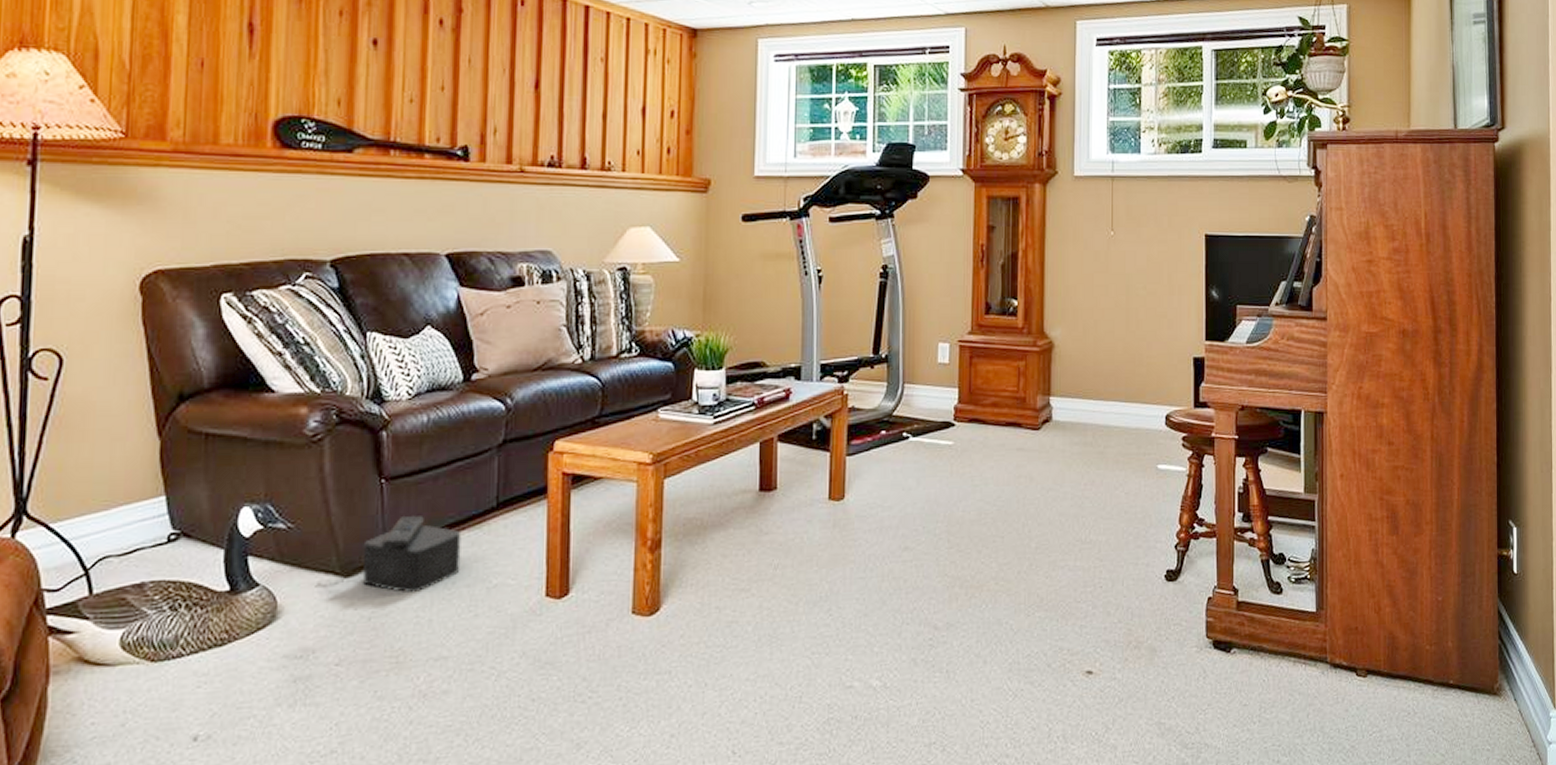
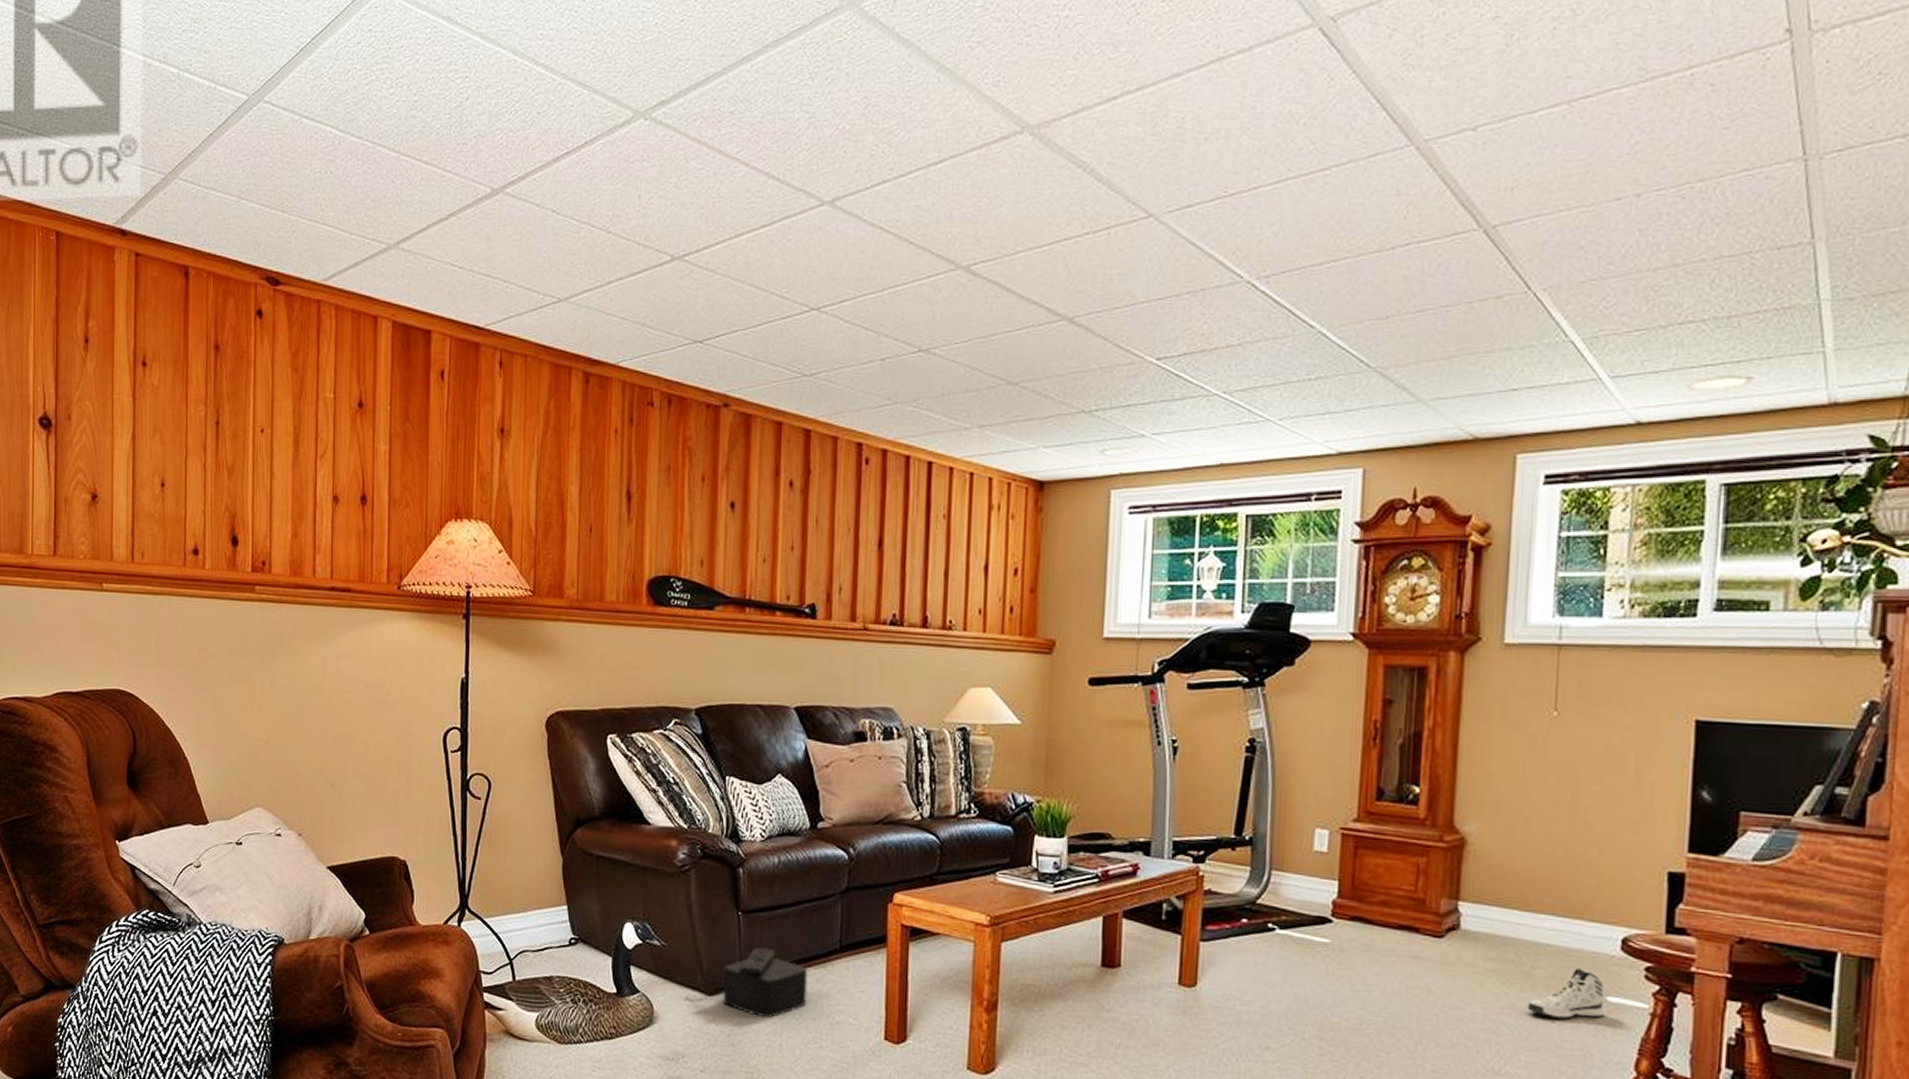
sneaker: none [1103,444,1156,490] -> present [1527,968,1605,1020]

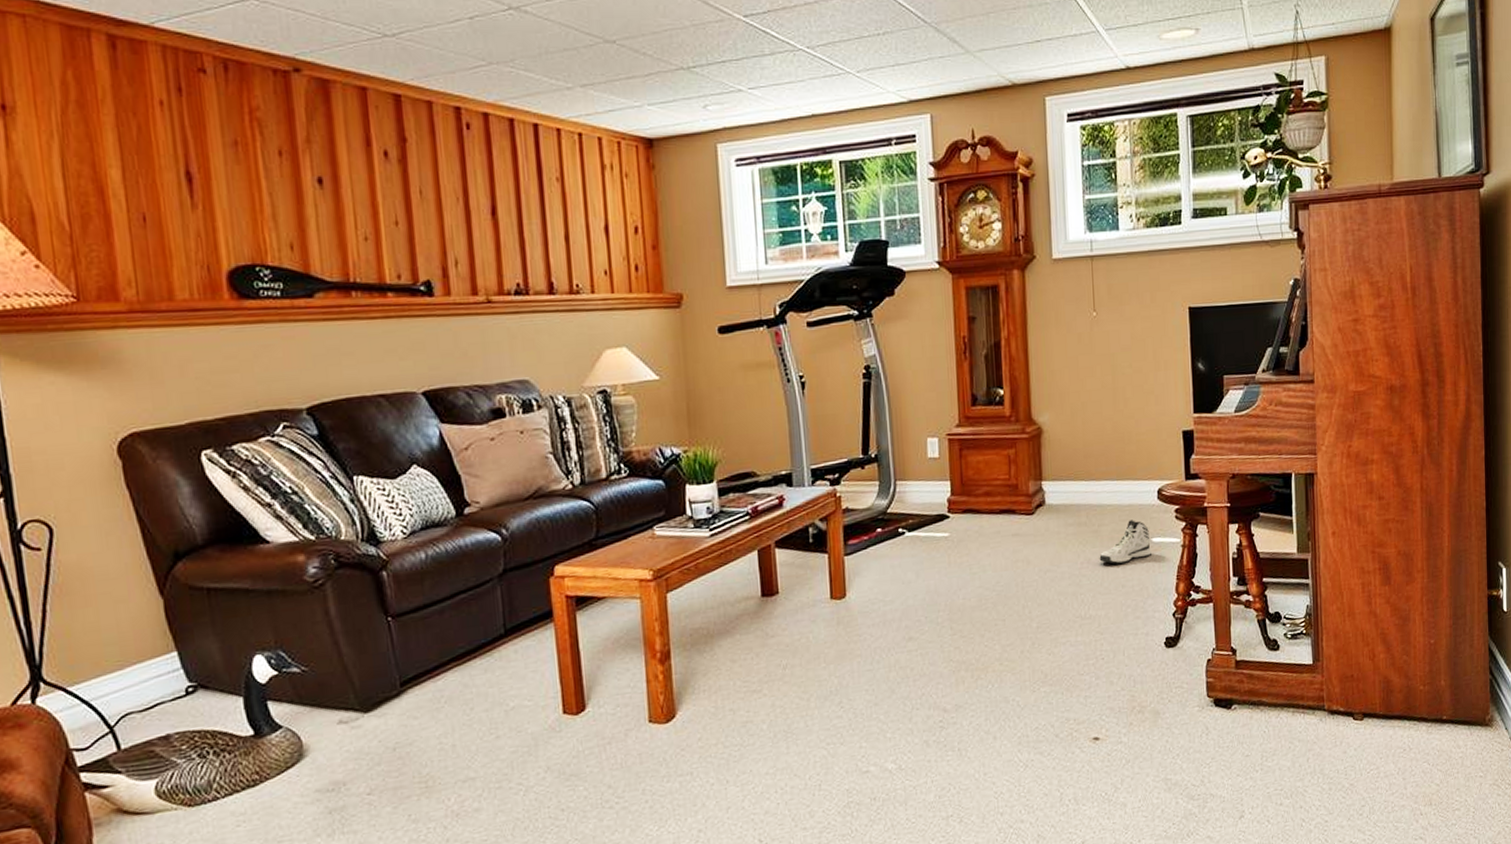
speaker: present [722,946,808,1019] -> none [379,648,477,722]

